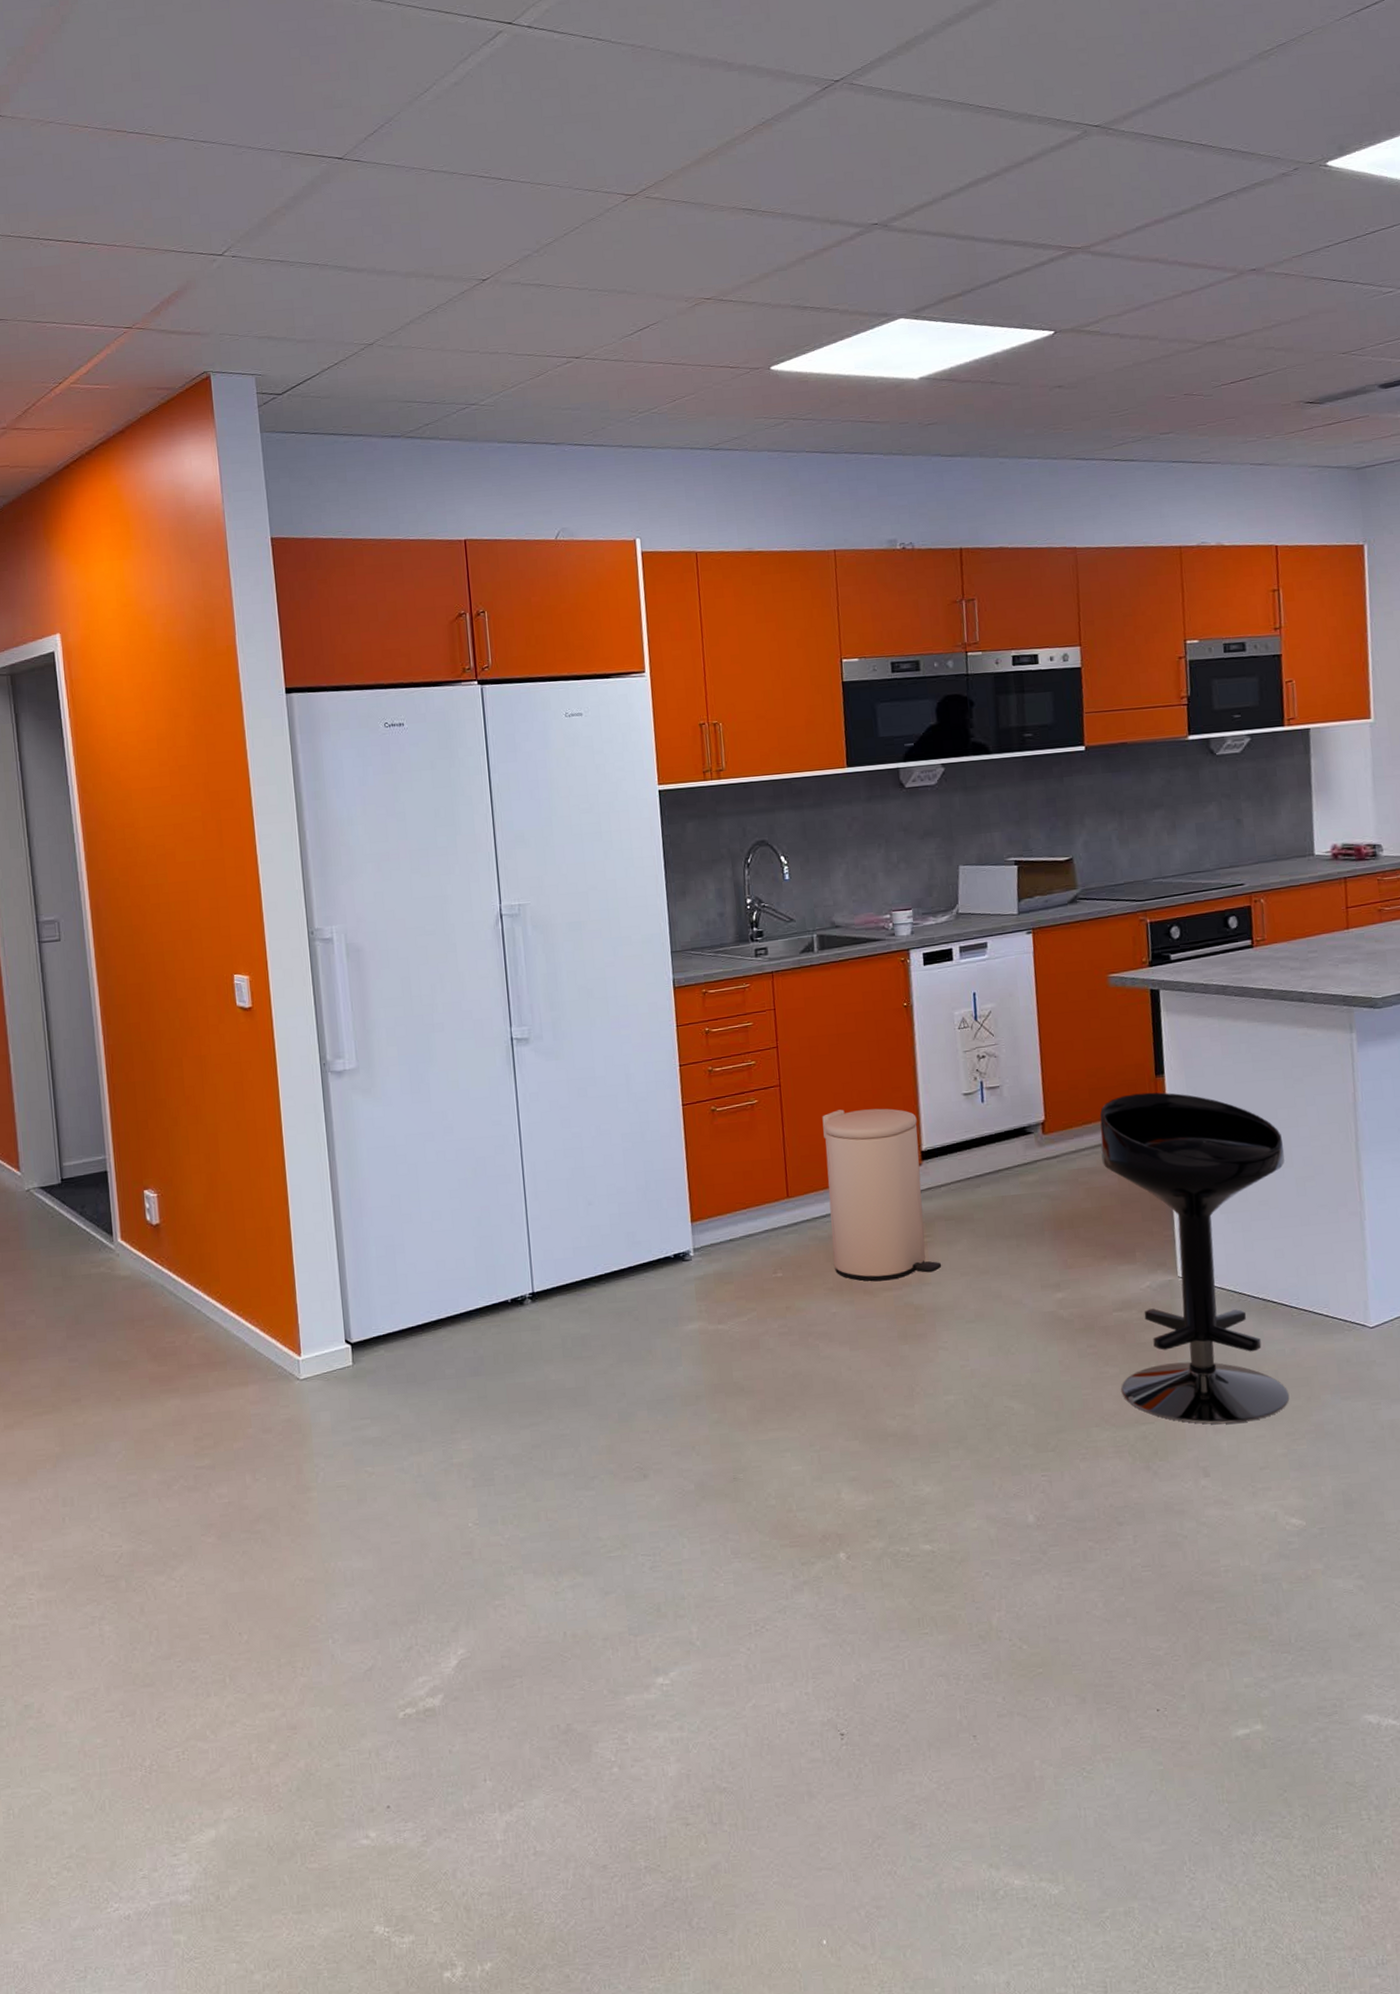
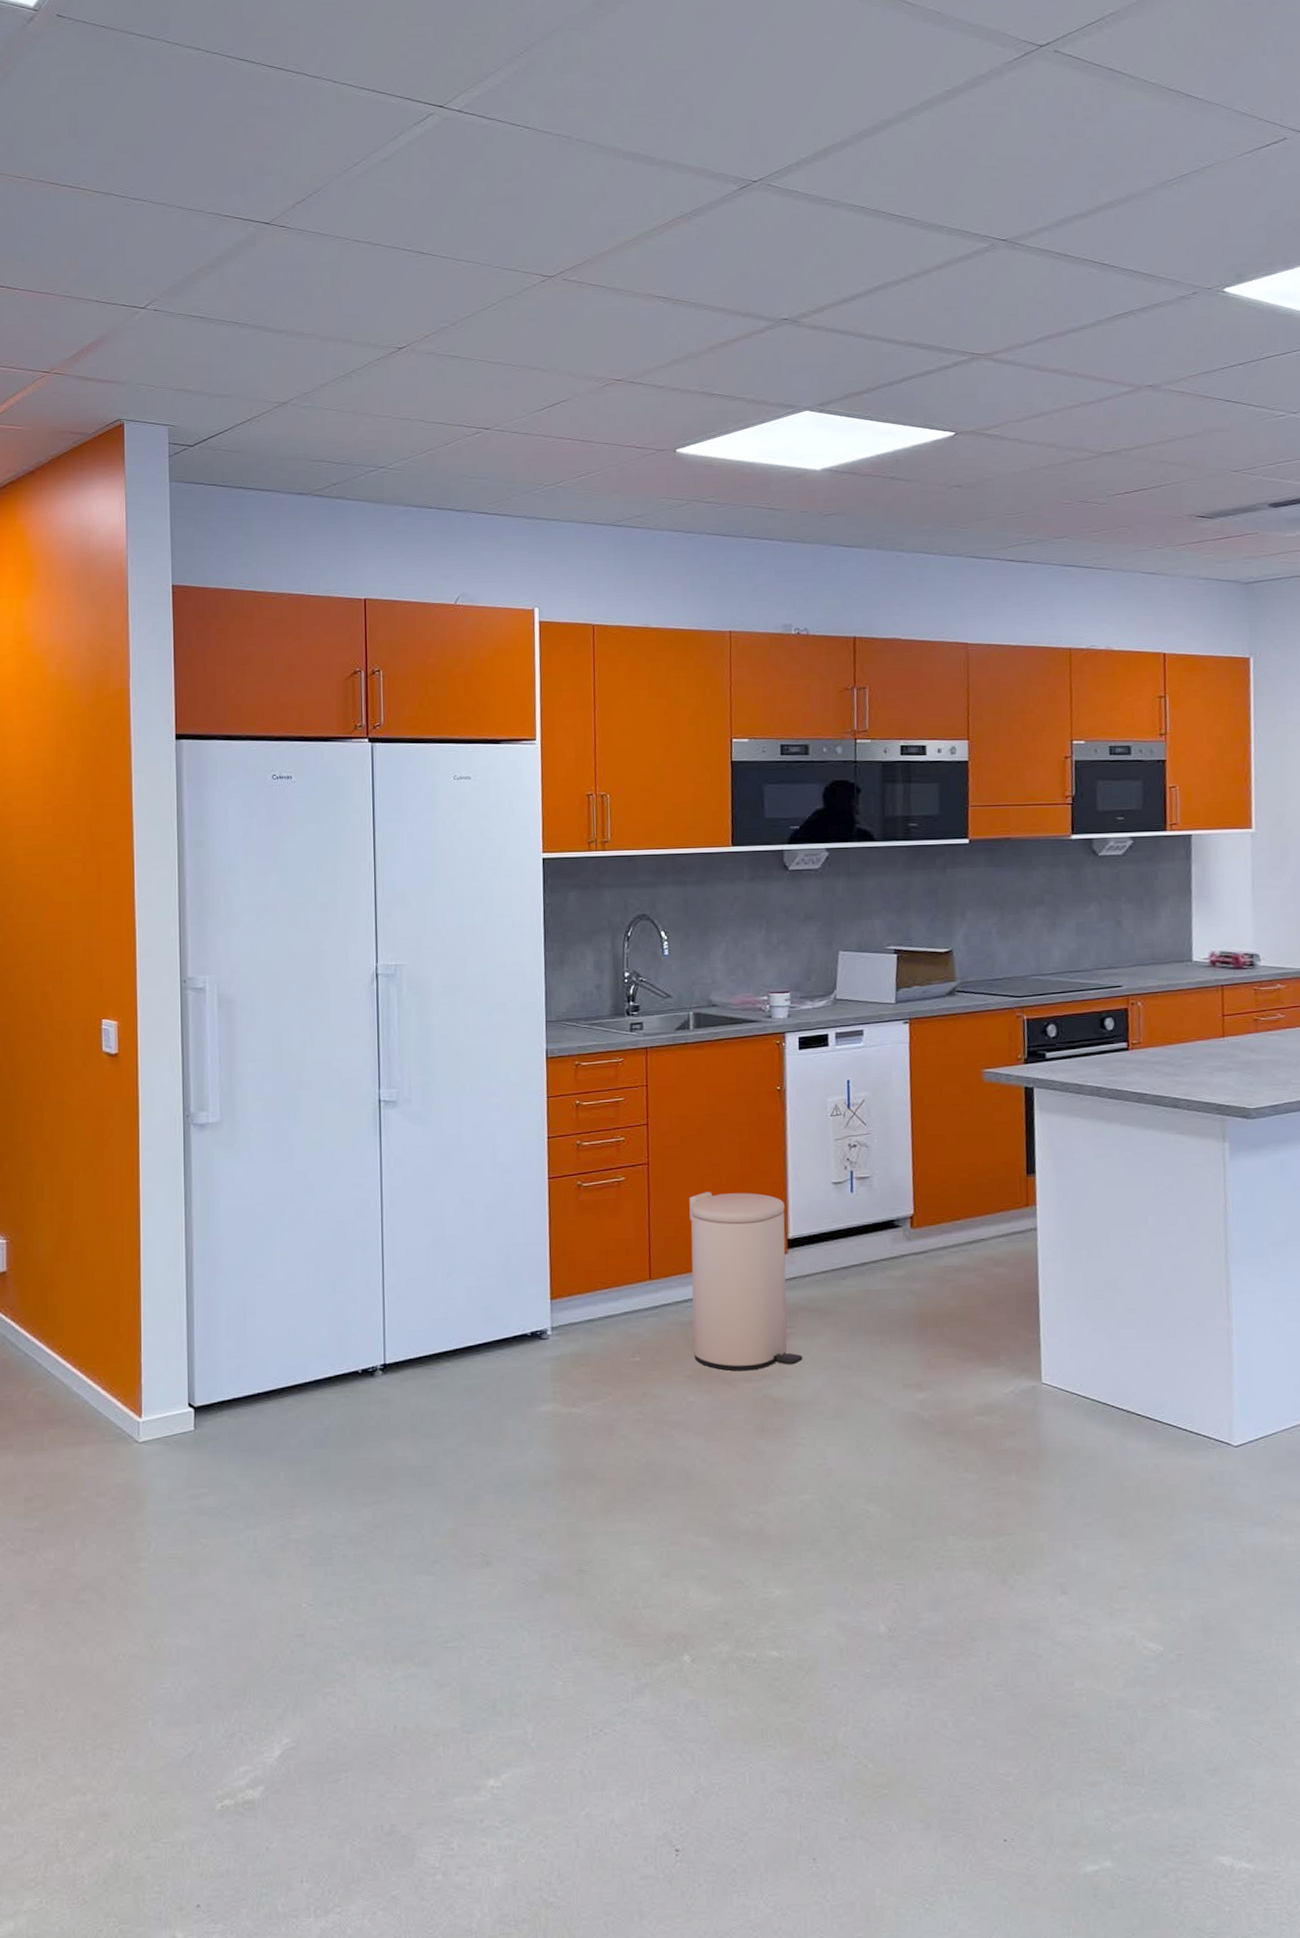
bar stool: present [1099,1092,1290,1425] -> none [969,1191,1154,1540]

